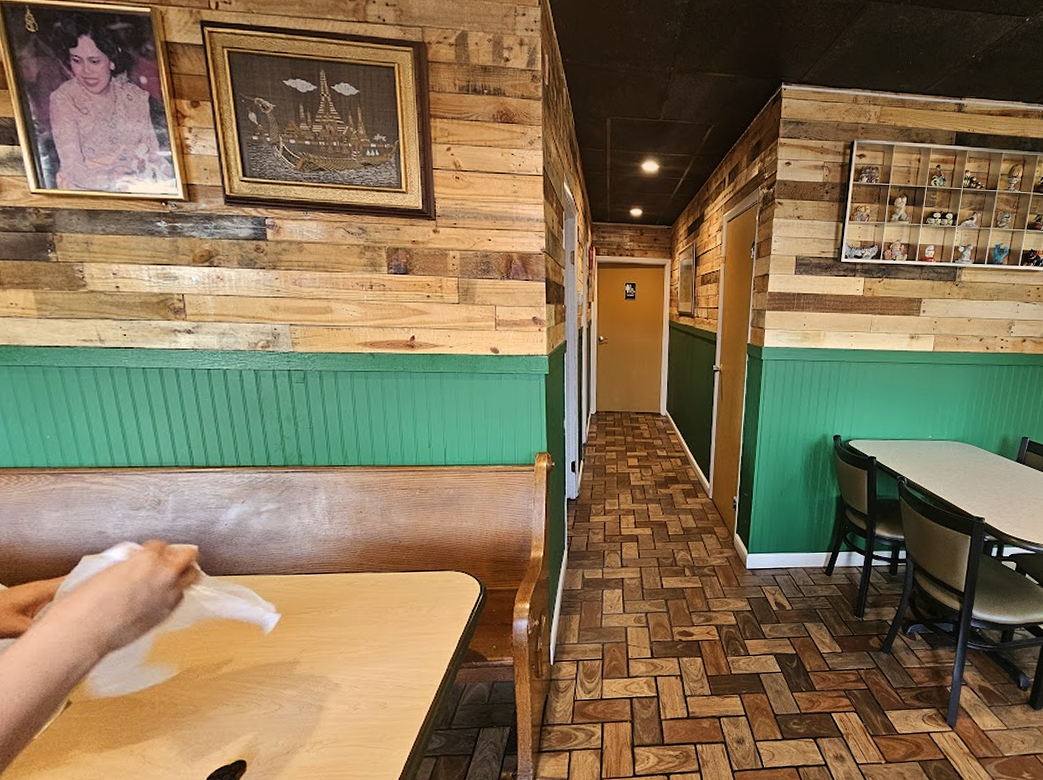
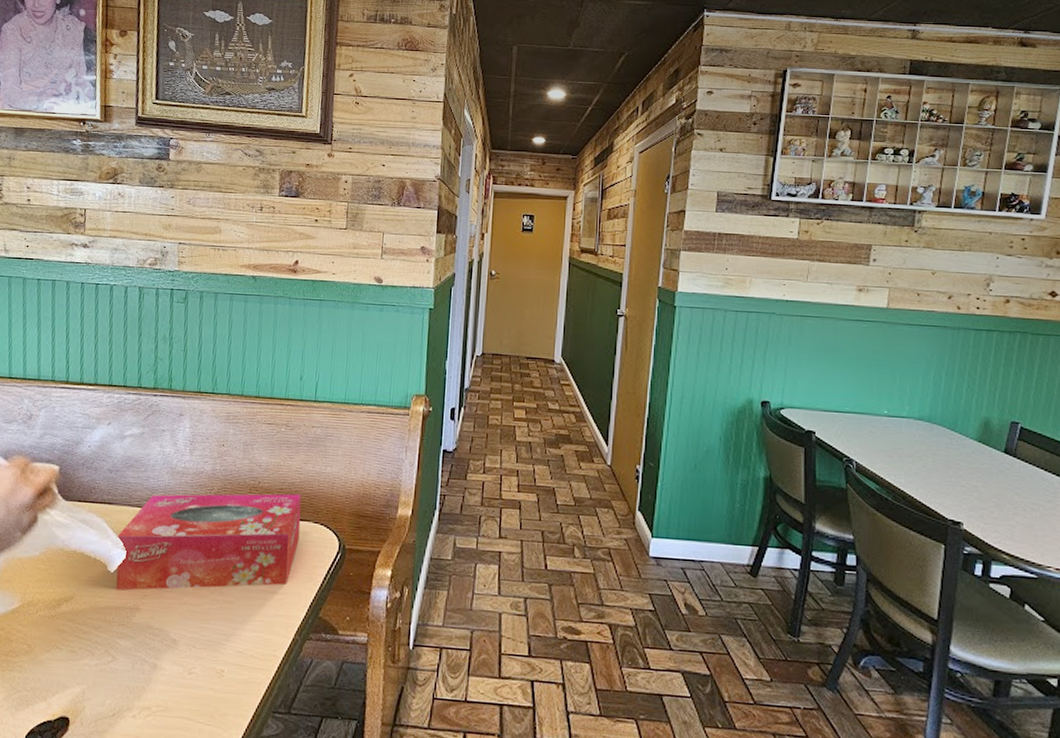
tissue box: none [267,548,443,649] -> present [115,493,302,591]

